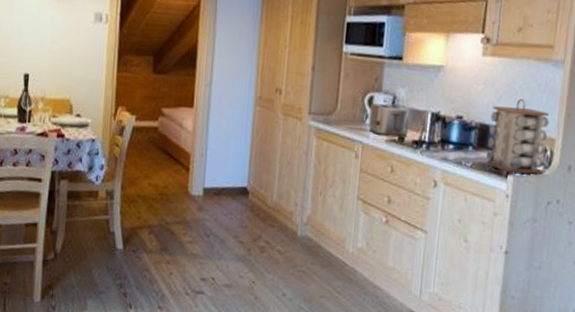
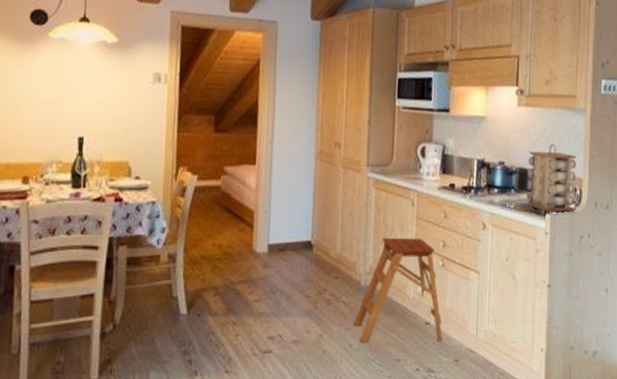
step ladder: none [287,189,383,300] -> present [353,237,443,343]
toaster: present [368,102,411,138] -> none [422,152,459,185]

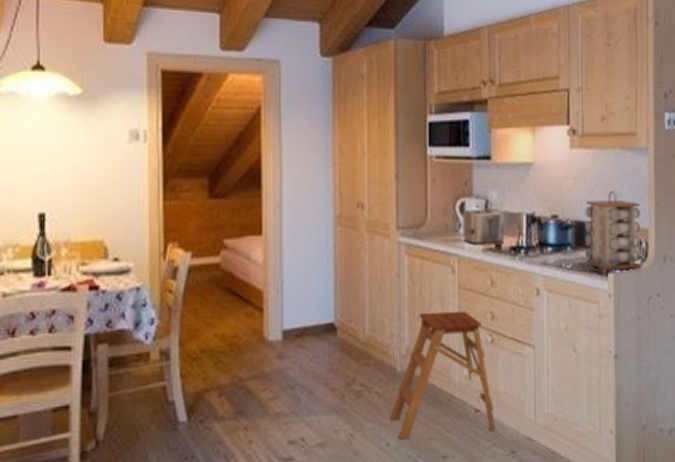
toaster: none [422,152,459,185] -> present [463,209,505,246]

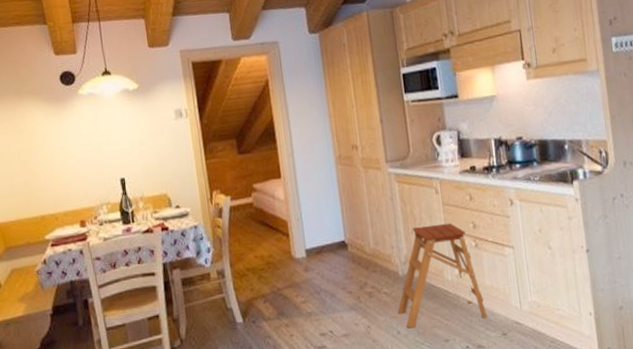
toaster: present [463,209,505,246] -> none [439,138,478,170]
spice rack: present [584,190,641,271] -> none [546,110,602,179]

